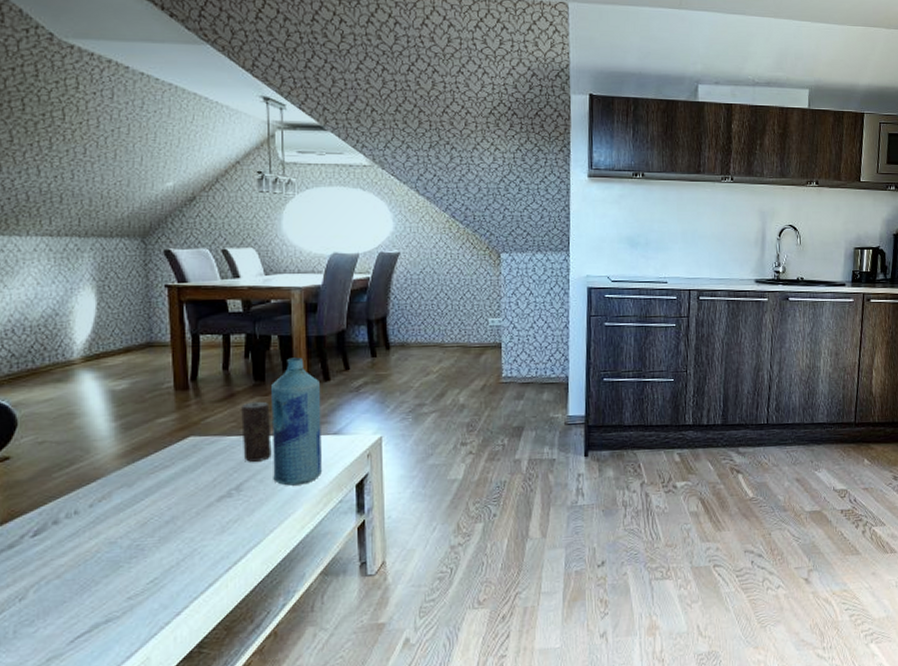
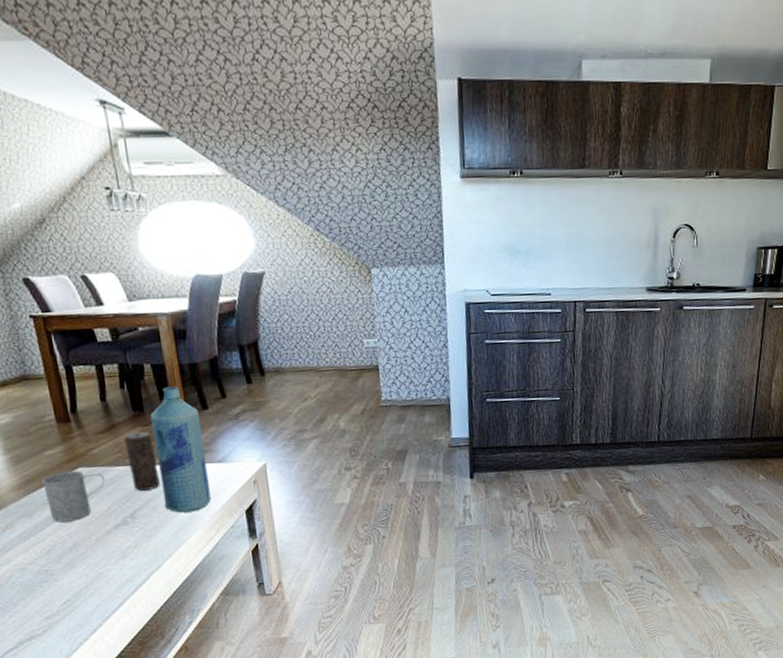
mug: none [150,439,216,494] -> present [42,470,106,523]

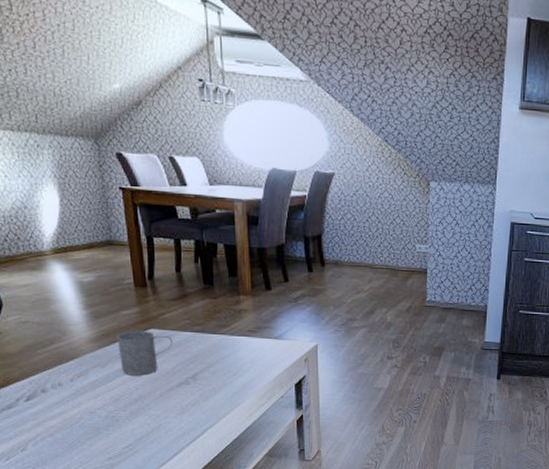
candle: present [124,431,161,491] -> none [194,303,222,356]
bottle: present [150,386,211,513] -> none [219,266,265,380]

